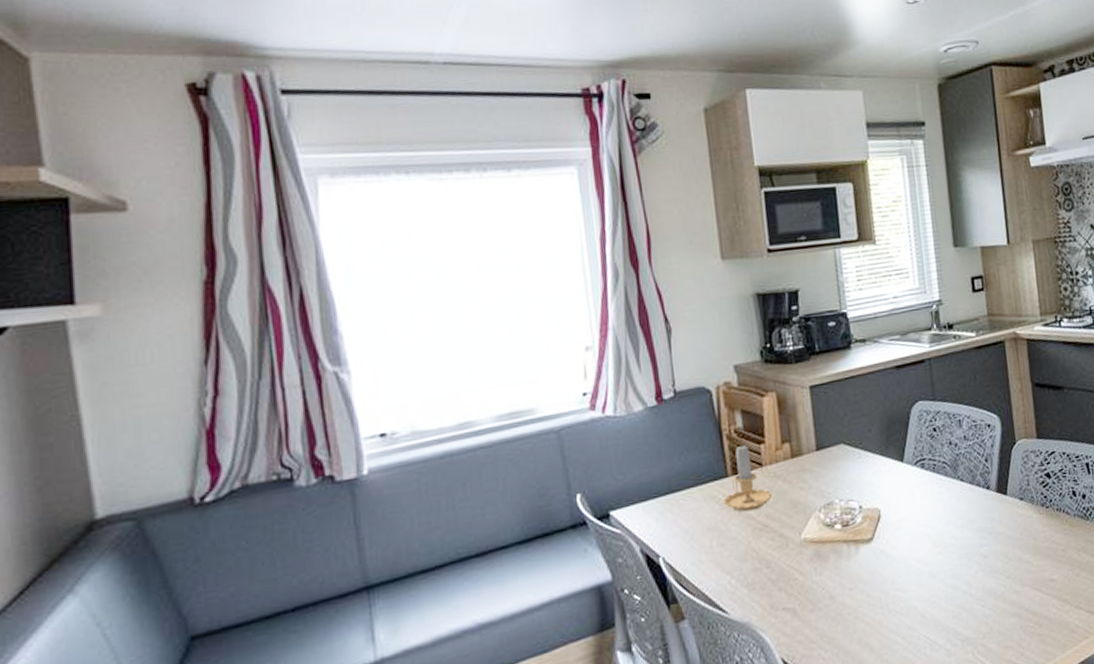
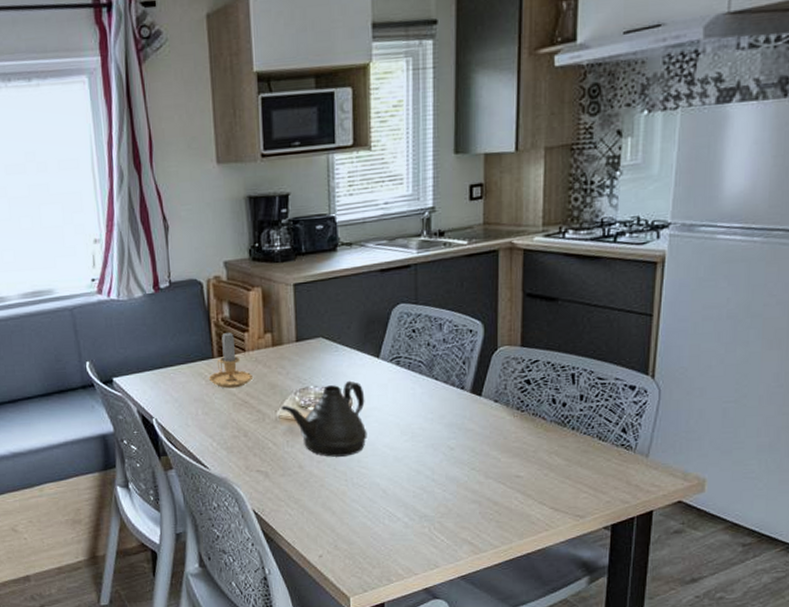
teapot: none [805,489,900,582] -> present [281,380,367,457]

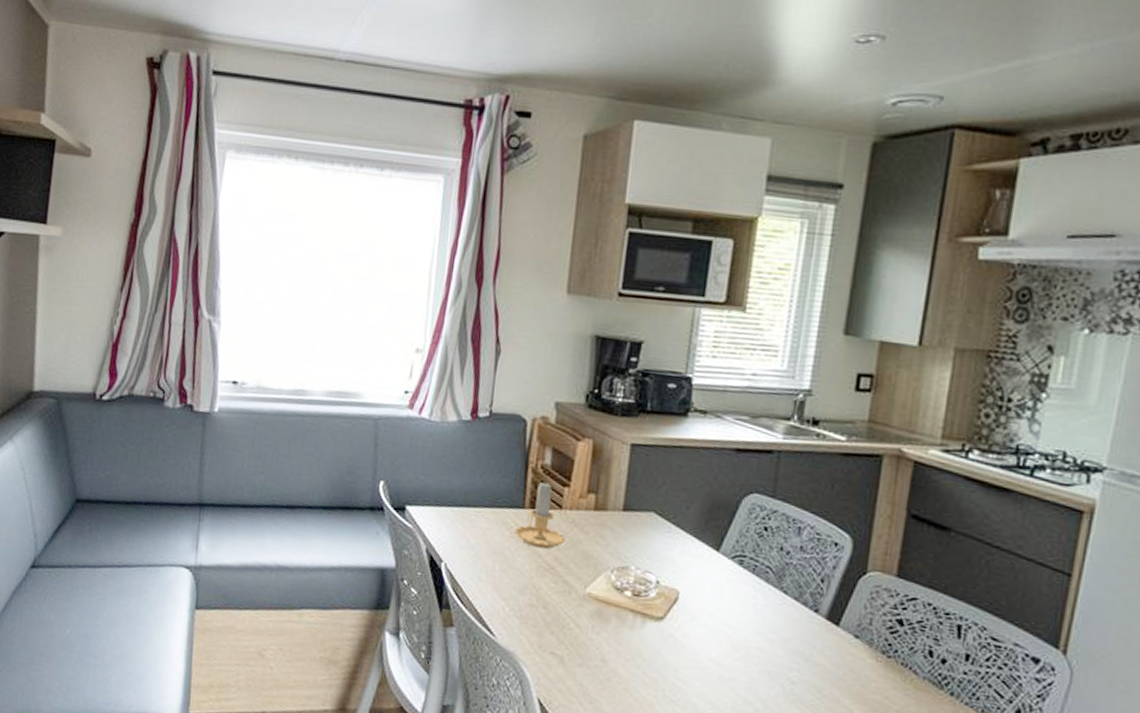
teapot: present [281,380,367,457] -> none [592,570,695,662]

